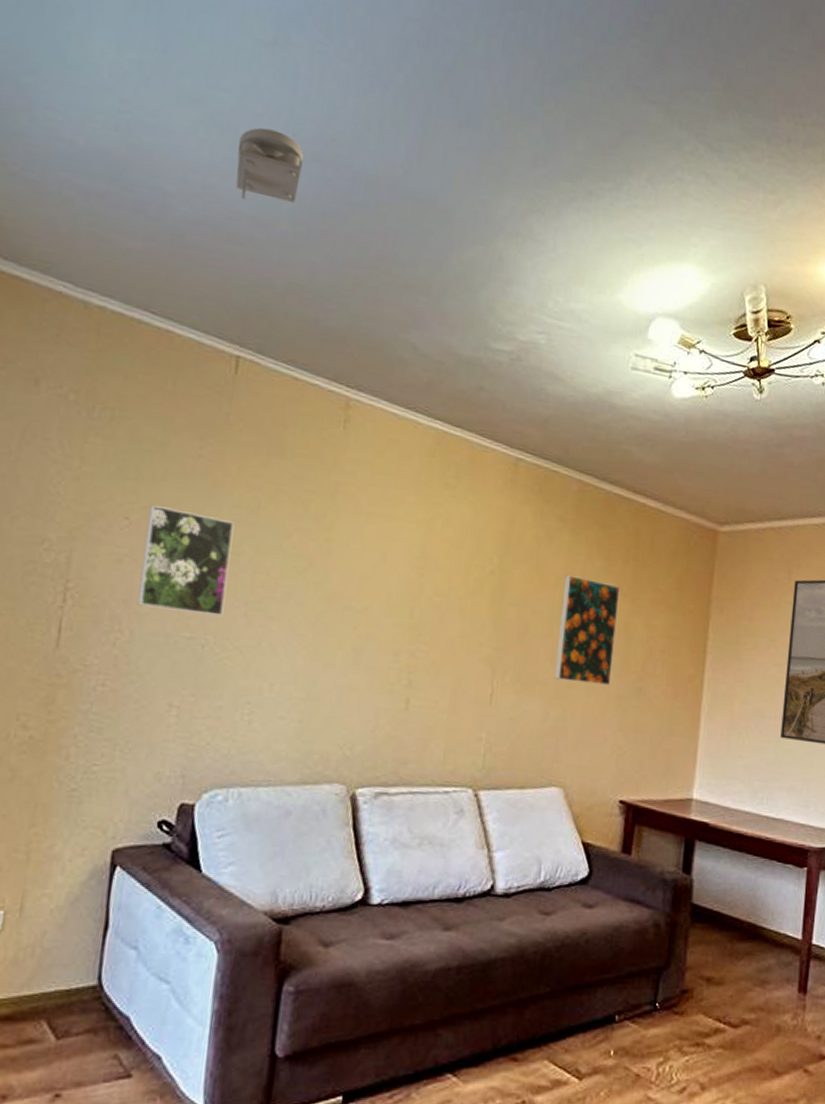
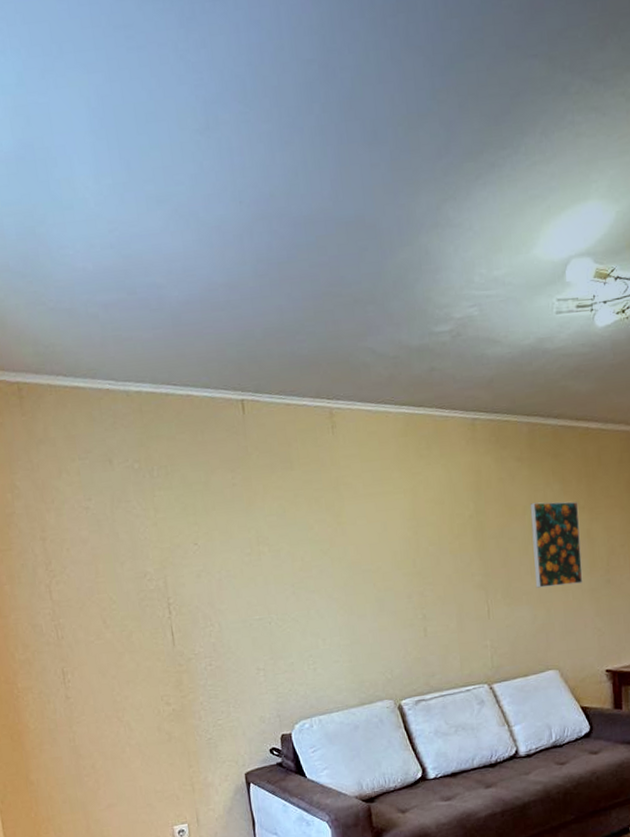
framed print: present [137,504,235,617] -> none [209,527,278,605]
smoke detector: present [236,127,303,203] -> none [201,204,255,272]

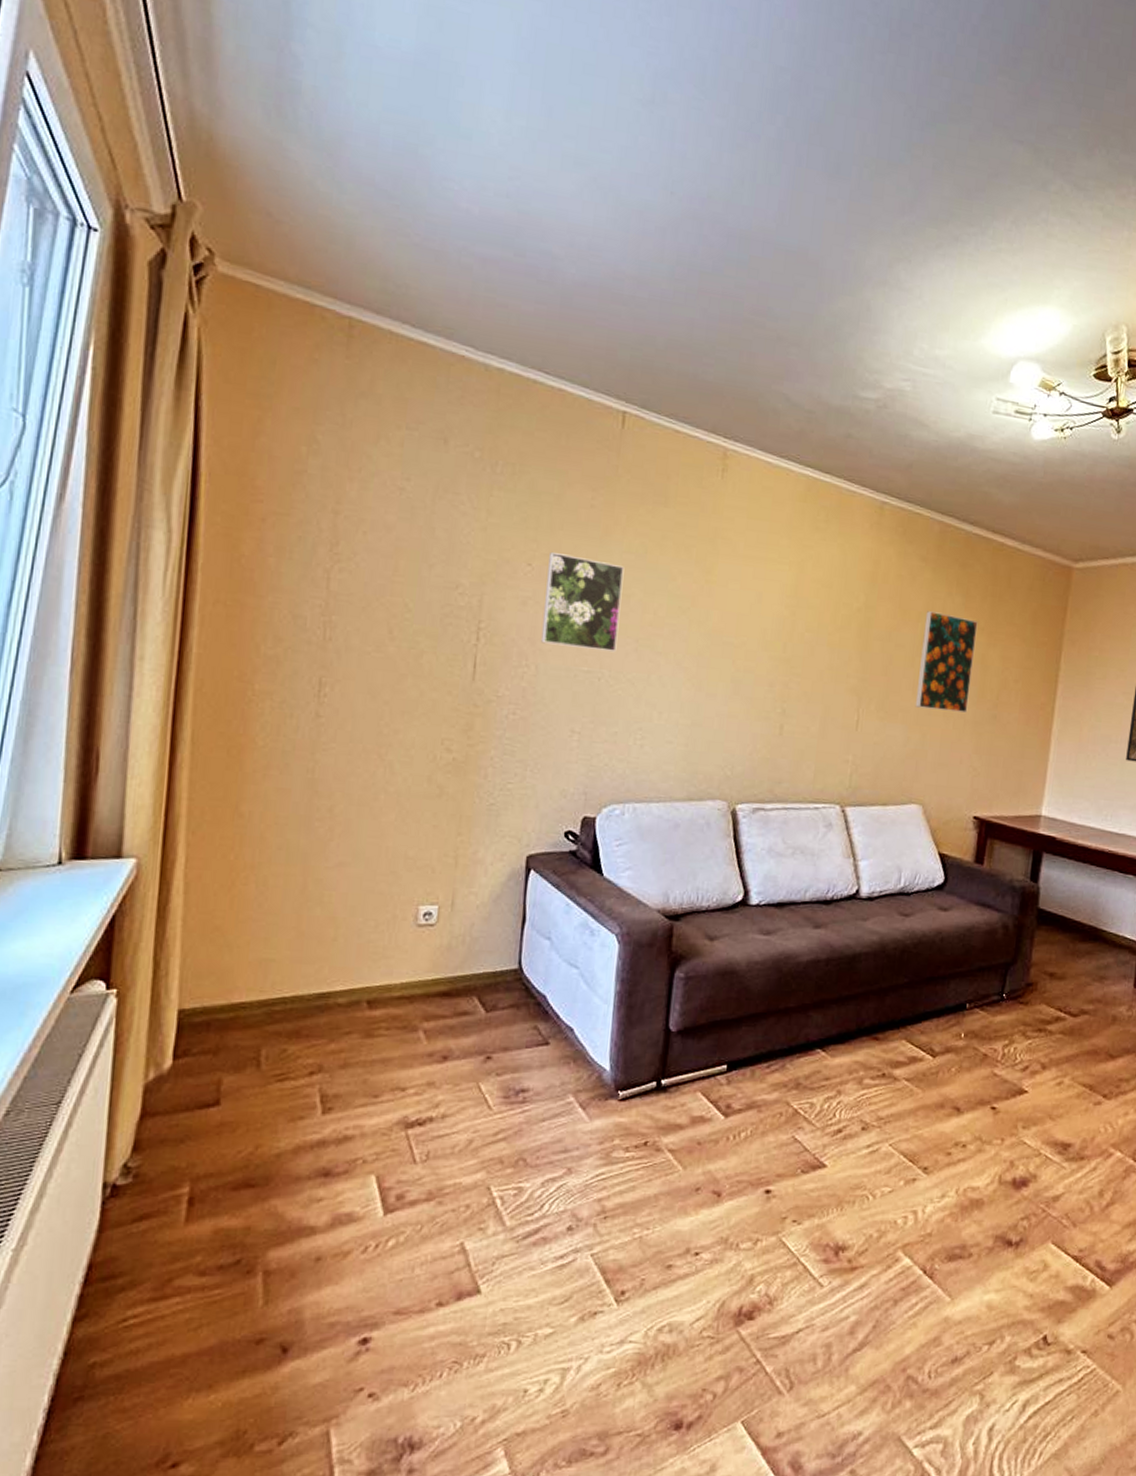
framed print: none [209,527,278,605] -> present [541,551,625,653]

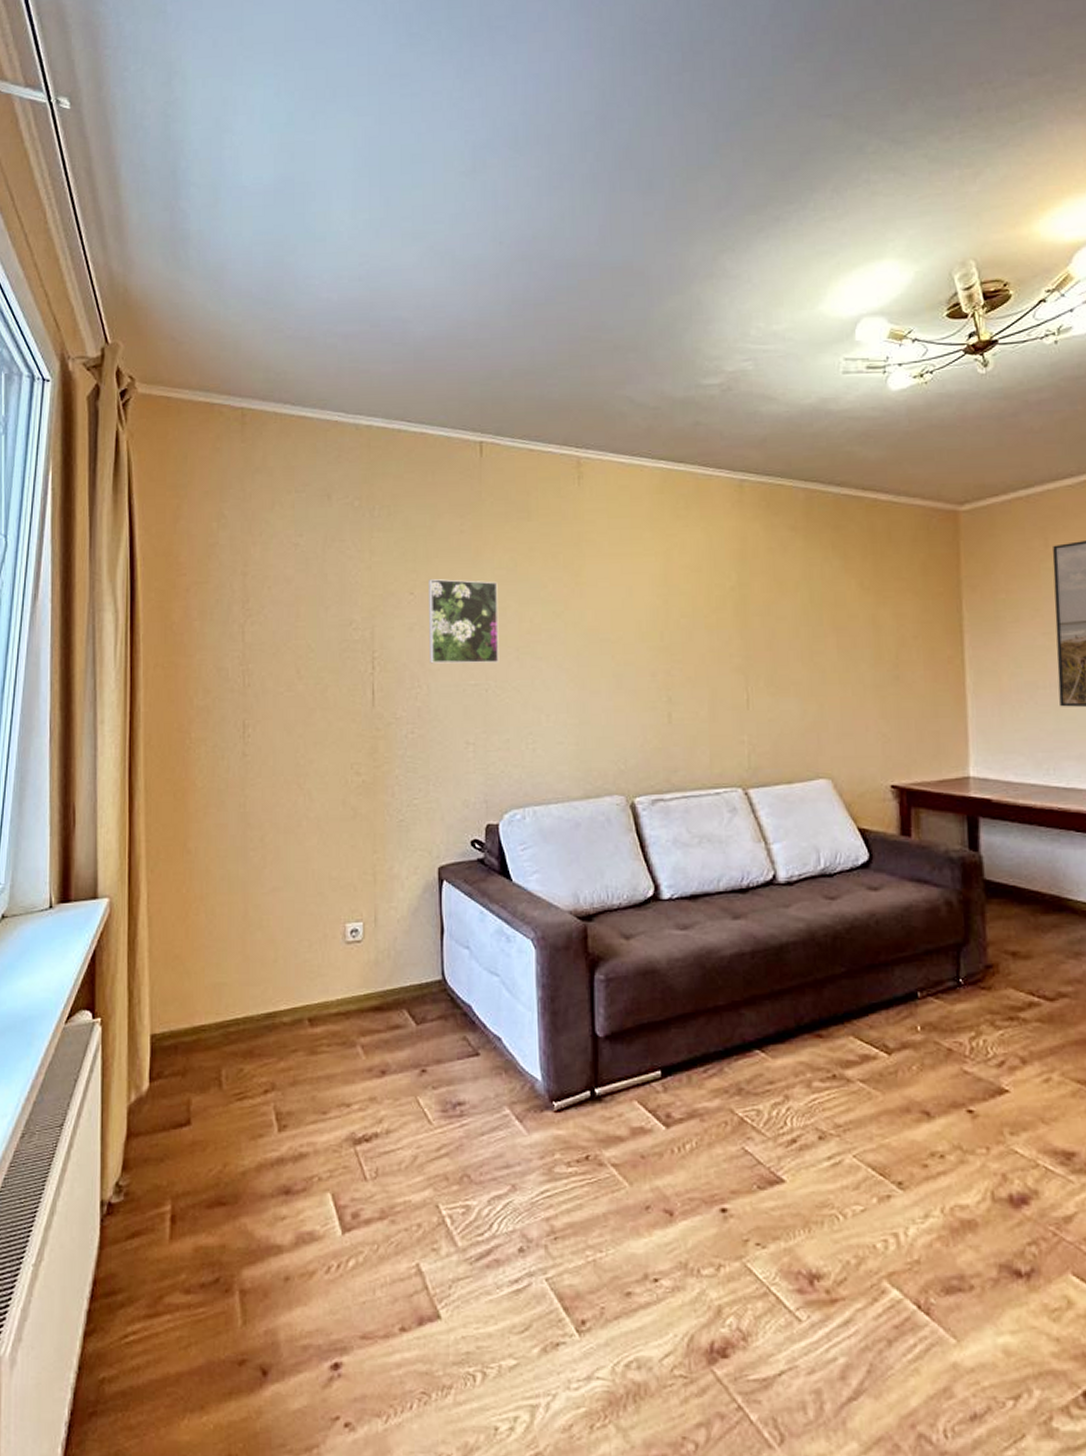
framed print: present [915,611,978,713] -> none [803,579,866,678]

